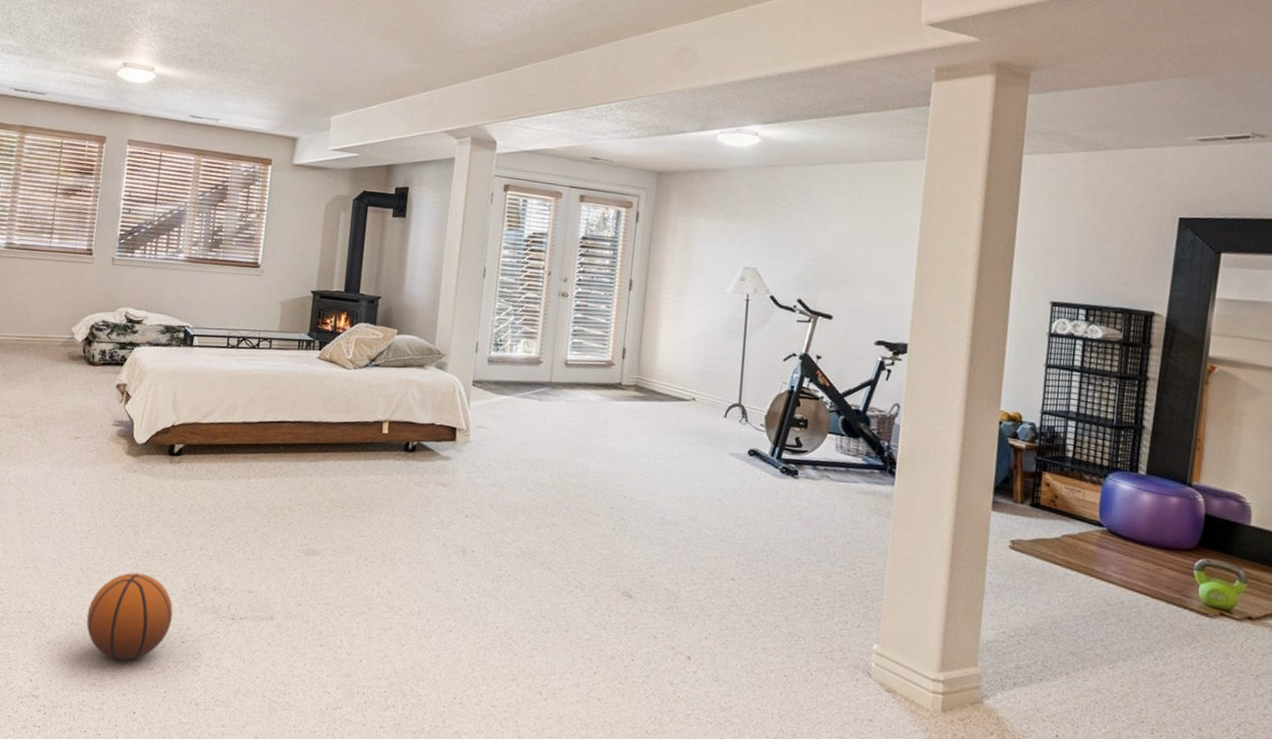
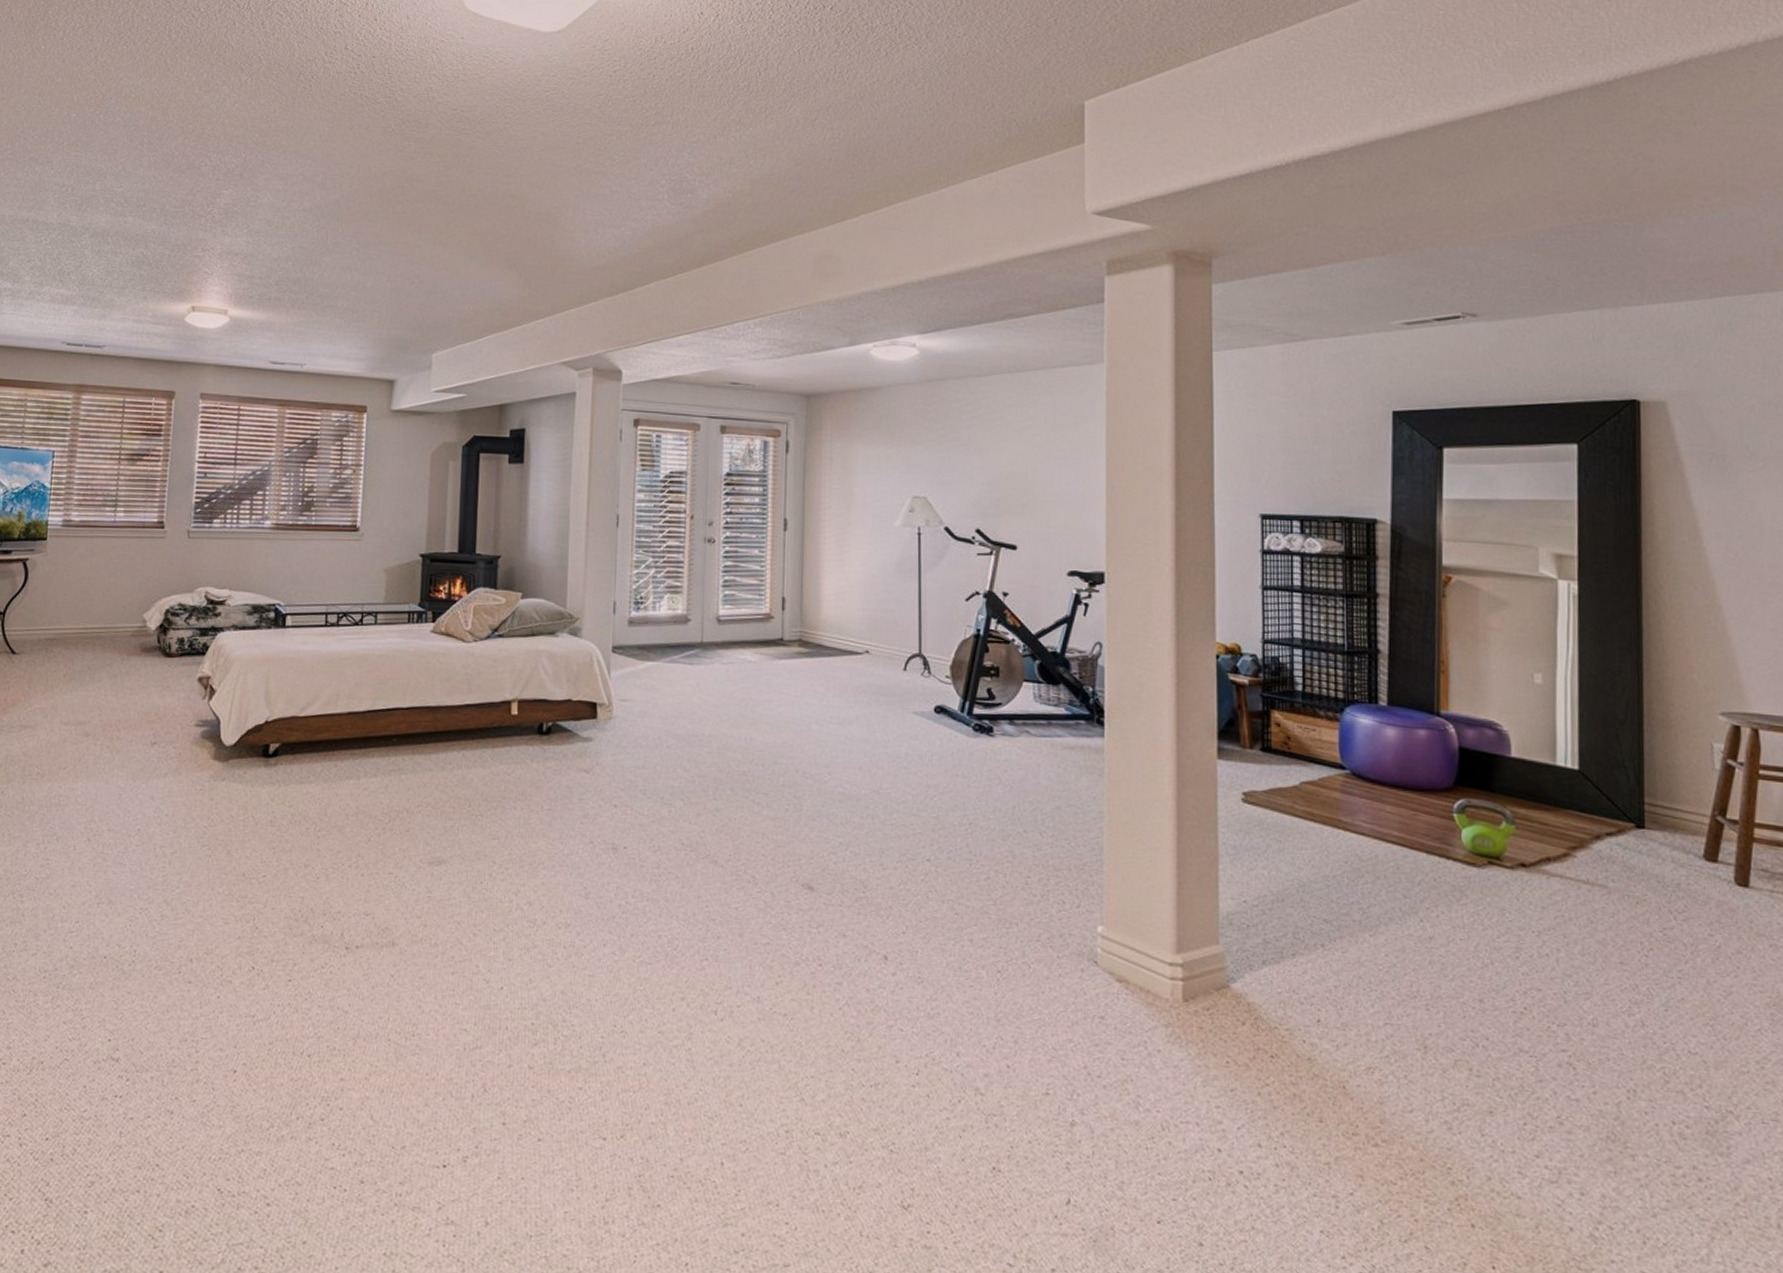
basketball: present [86,572,173,661] -> none [173,900,276,1009]

